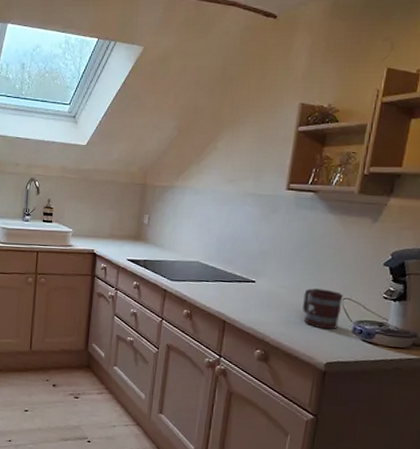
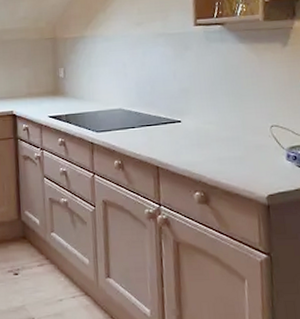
mug: present [303,288,343,330] -> none [231,119,272,161]

